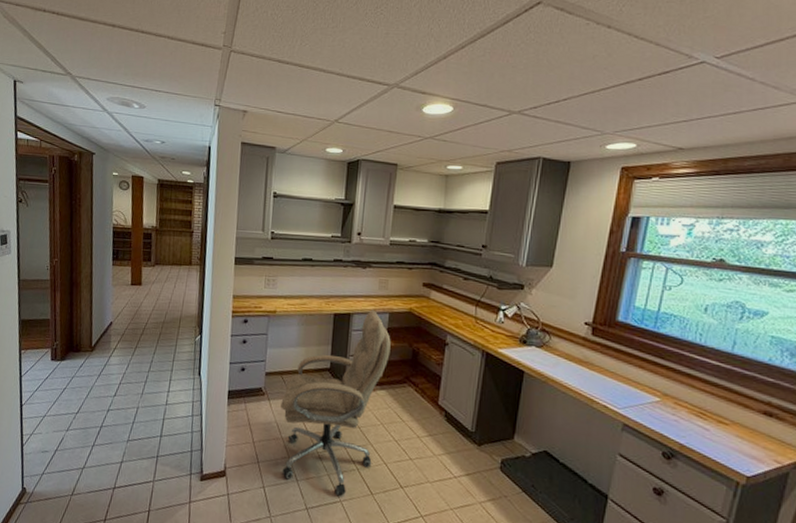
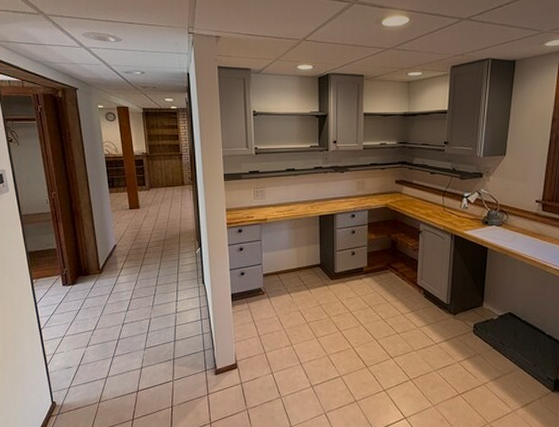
office chair: present [281,309,391,495] -> none [280,208,372,372]

